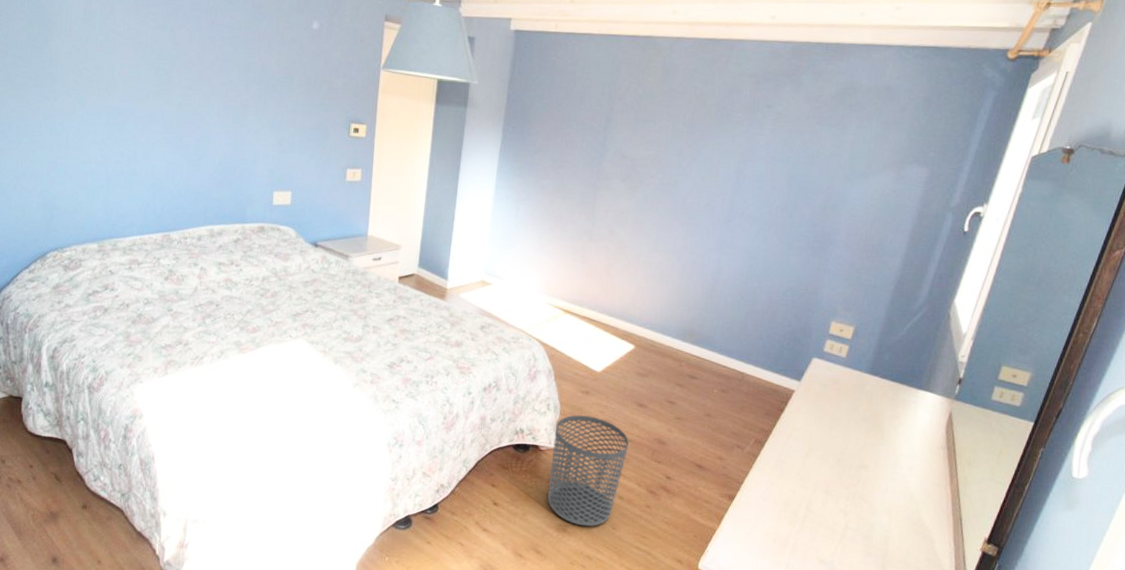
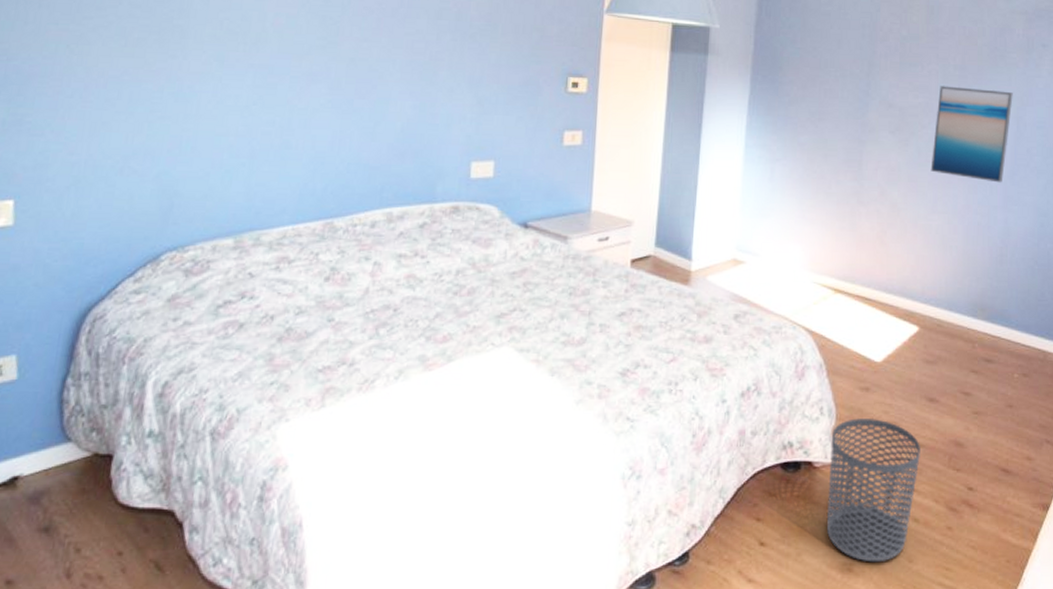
wall art: none [655,140,736,228] -> present [930,86,1013,183]

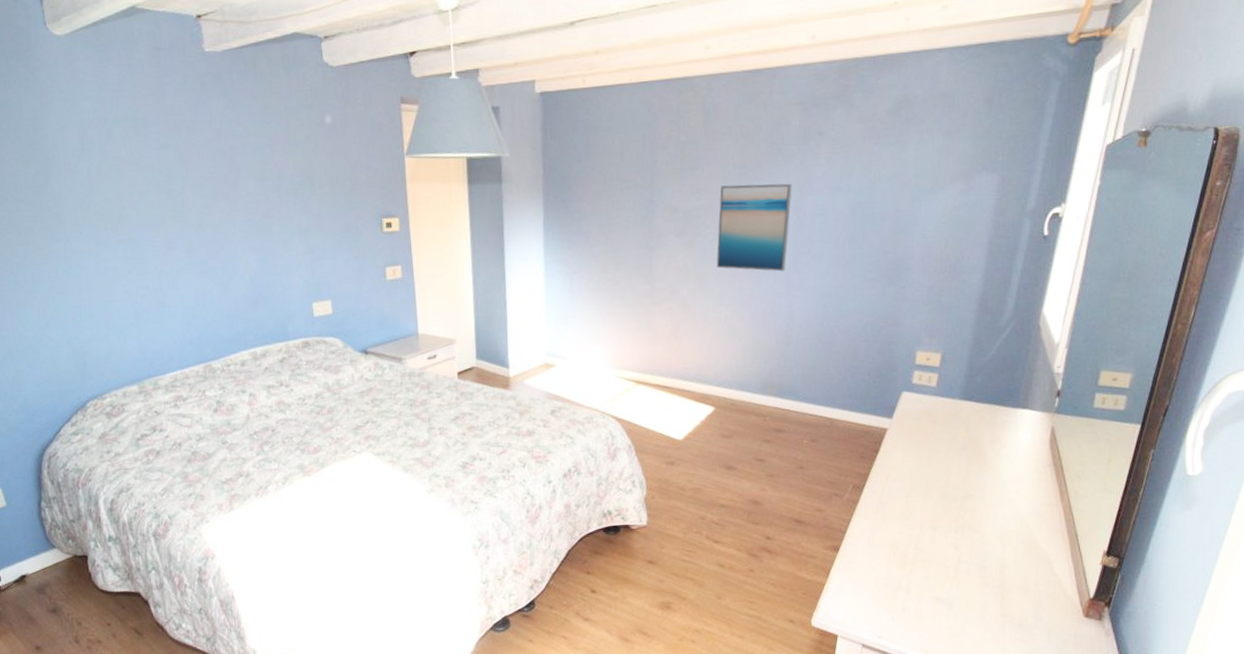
waste bin: present [827,418,920,563] -> none [644,487,722,601]

